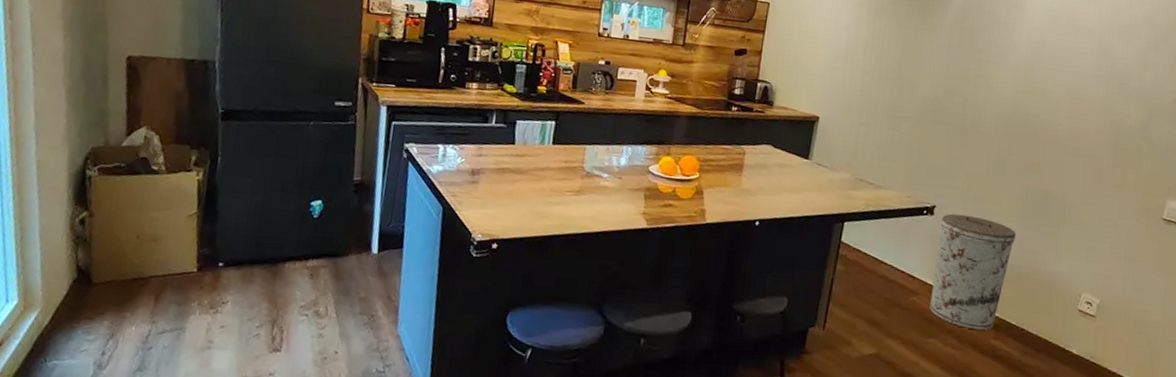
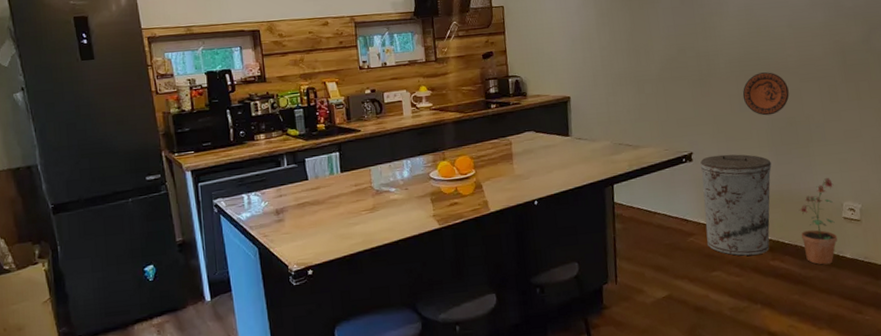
decorative plate: none [1002,136,1052,185] -> present [742,72,789,116]
potted plant: none [1030,264,1076,356] -> present [798,178,837,265]

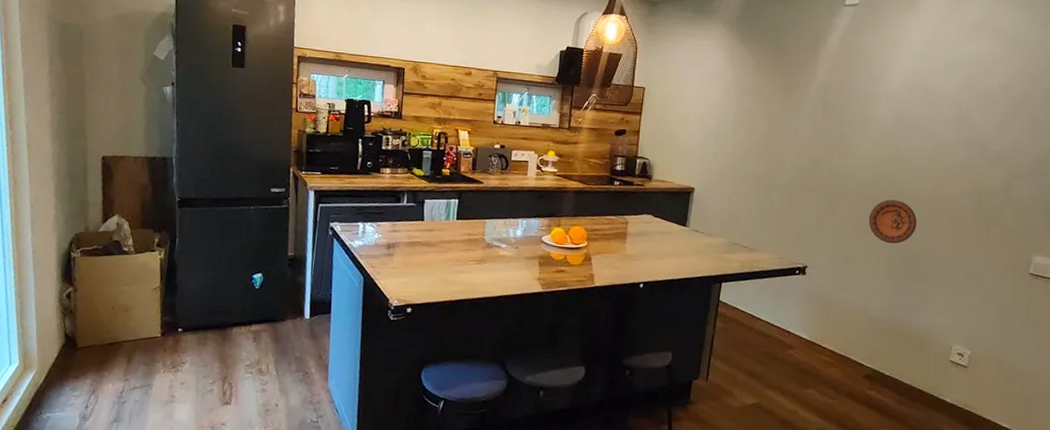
trash can: present [700,154,772,256] -> none [805,273,886,381]
potted plant: present [798,178,837,265] -> none [903,317,946,405]

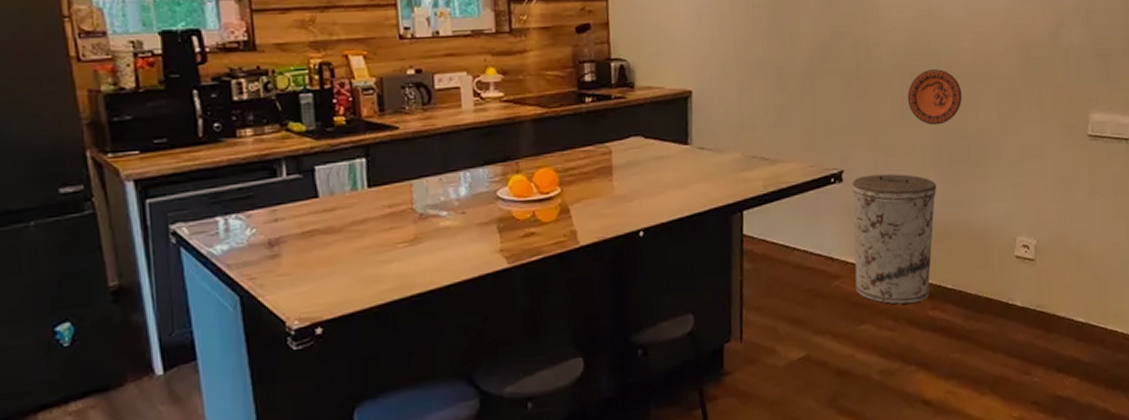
trash can: none [805,273,886,381] -> present [851,173,937,305]

